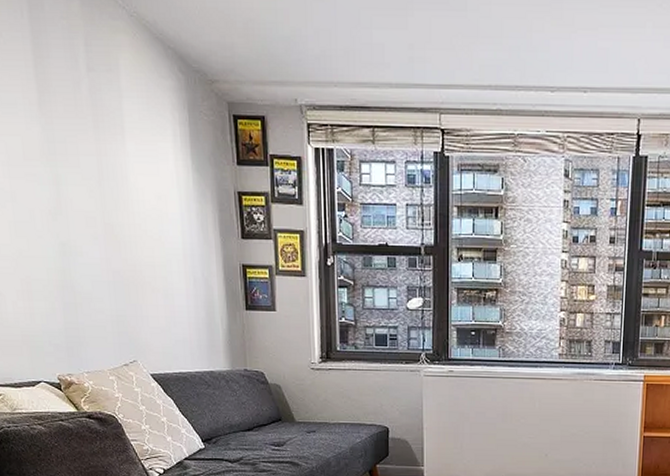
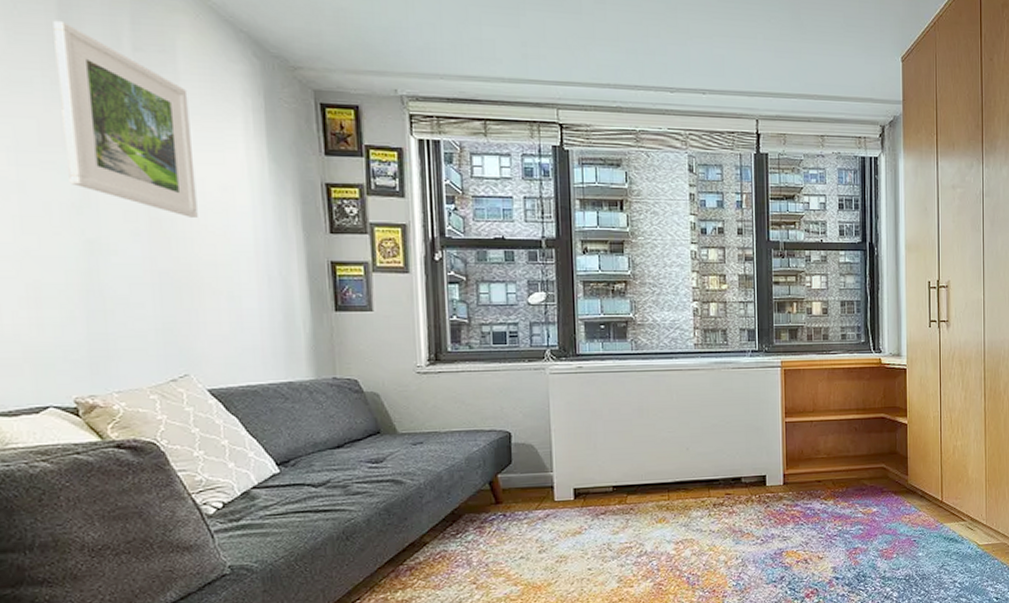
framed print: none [28,46,140,223] -> present [53,20,198,217]

